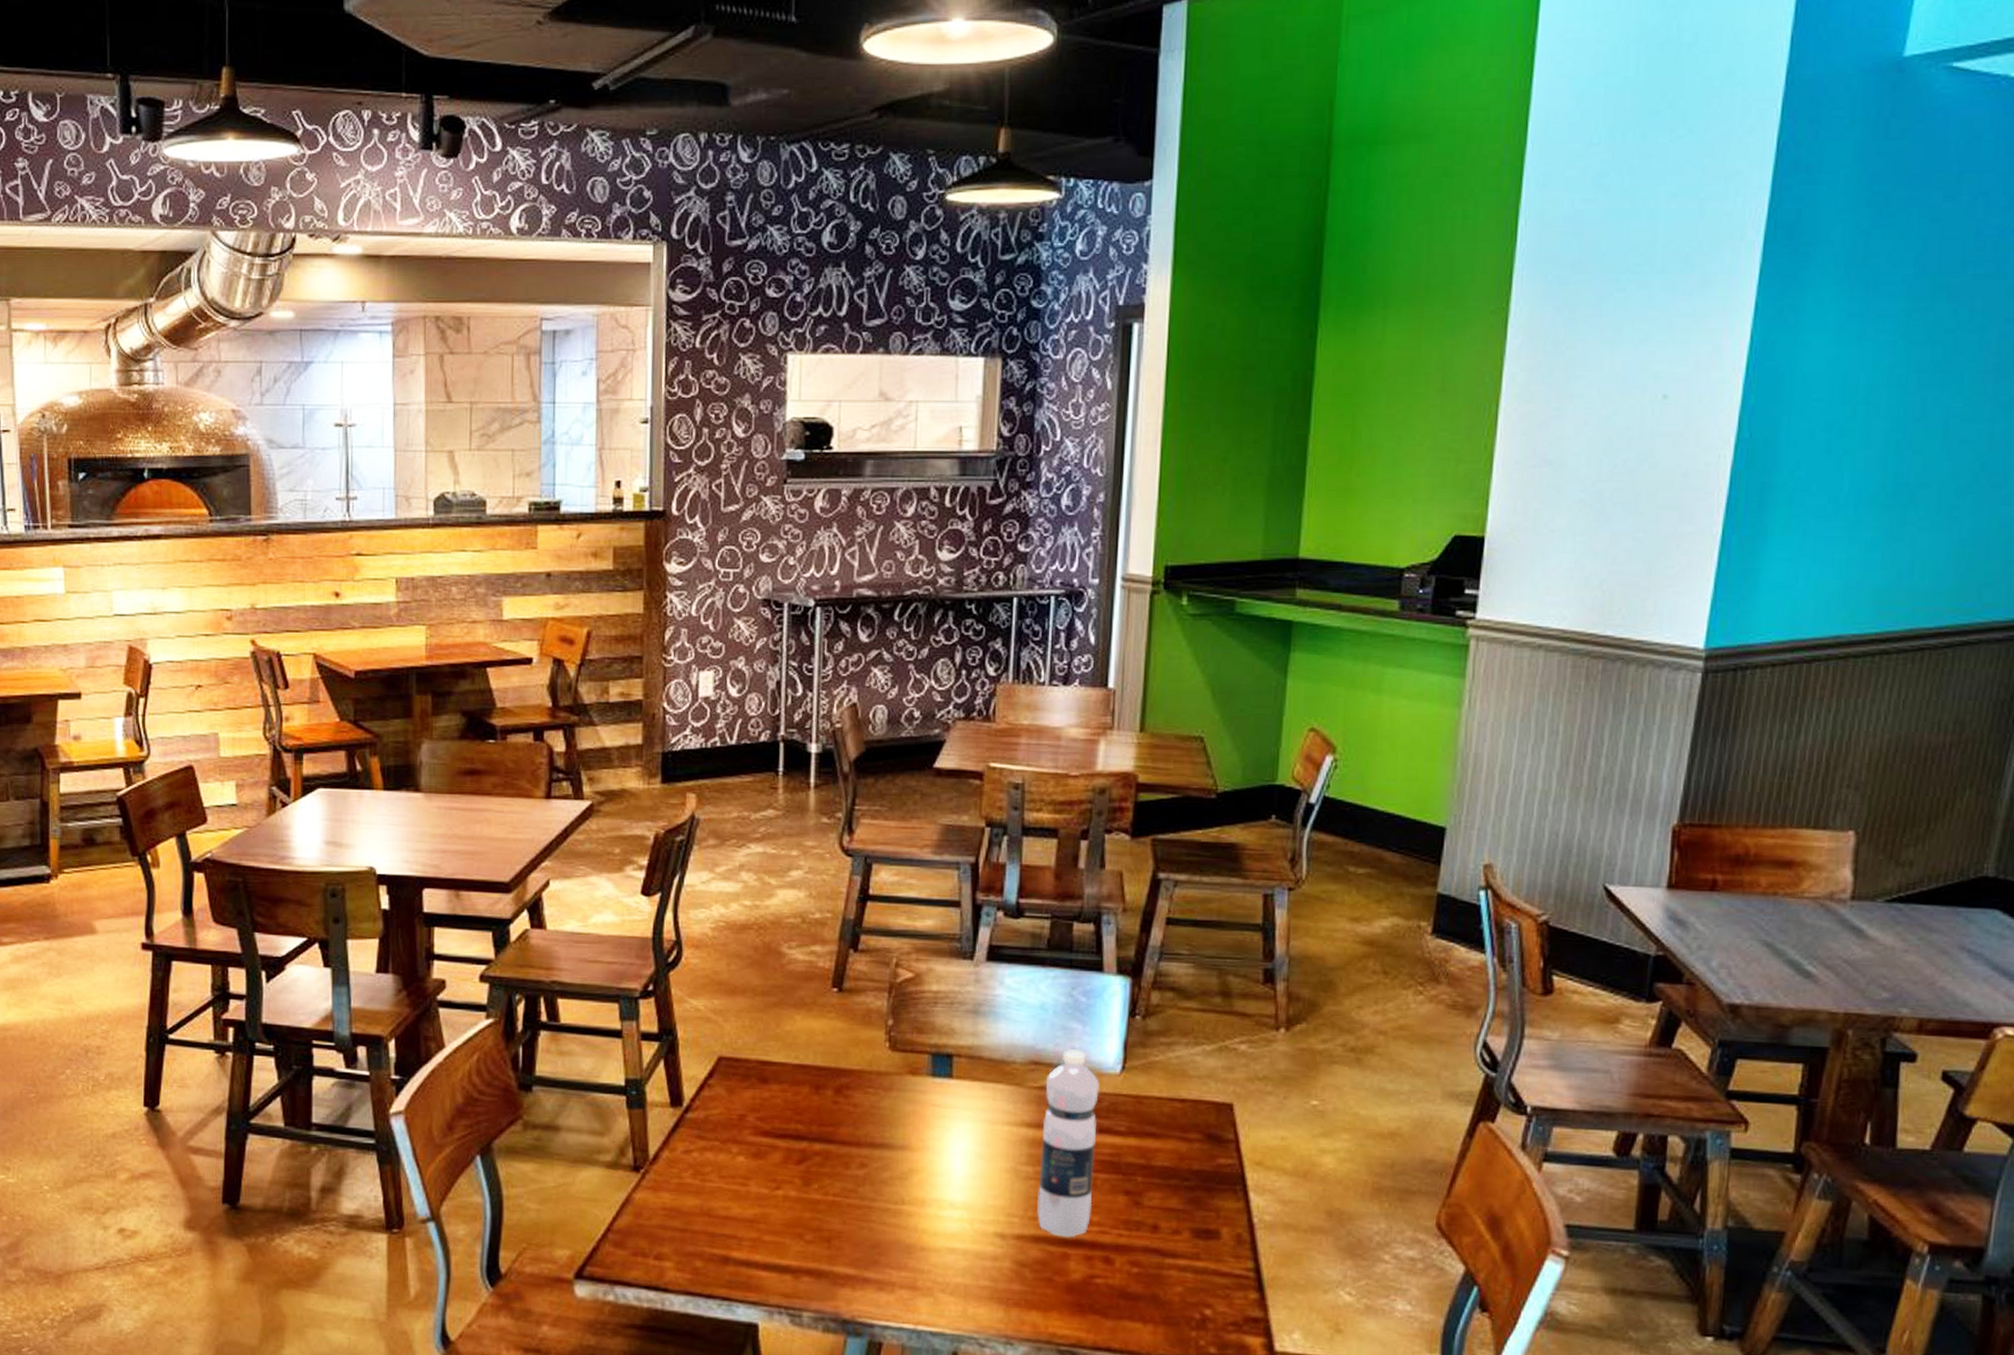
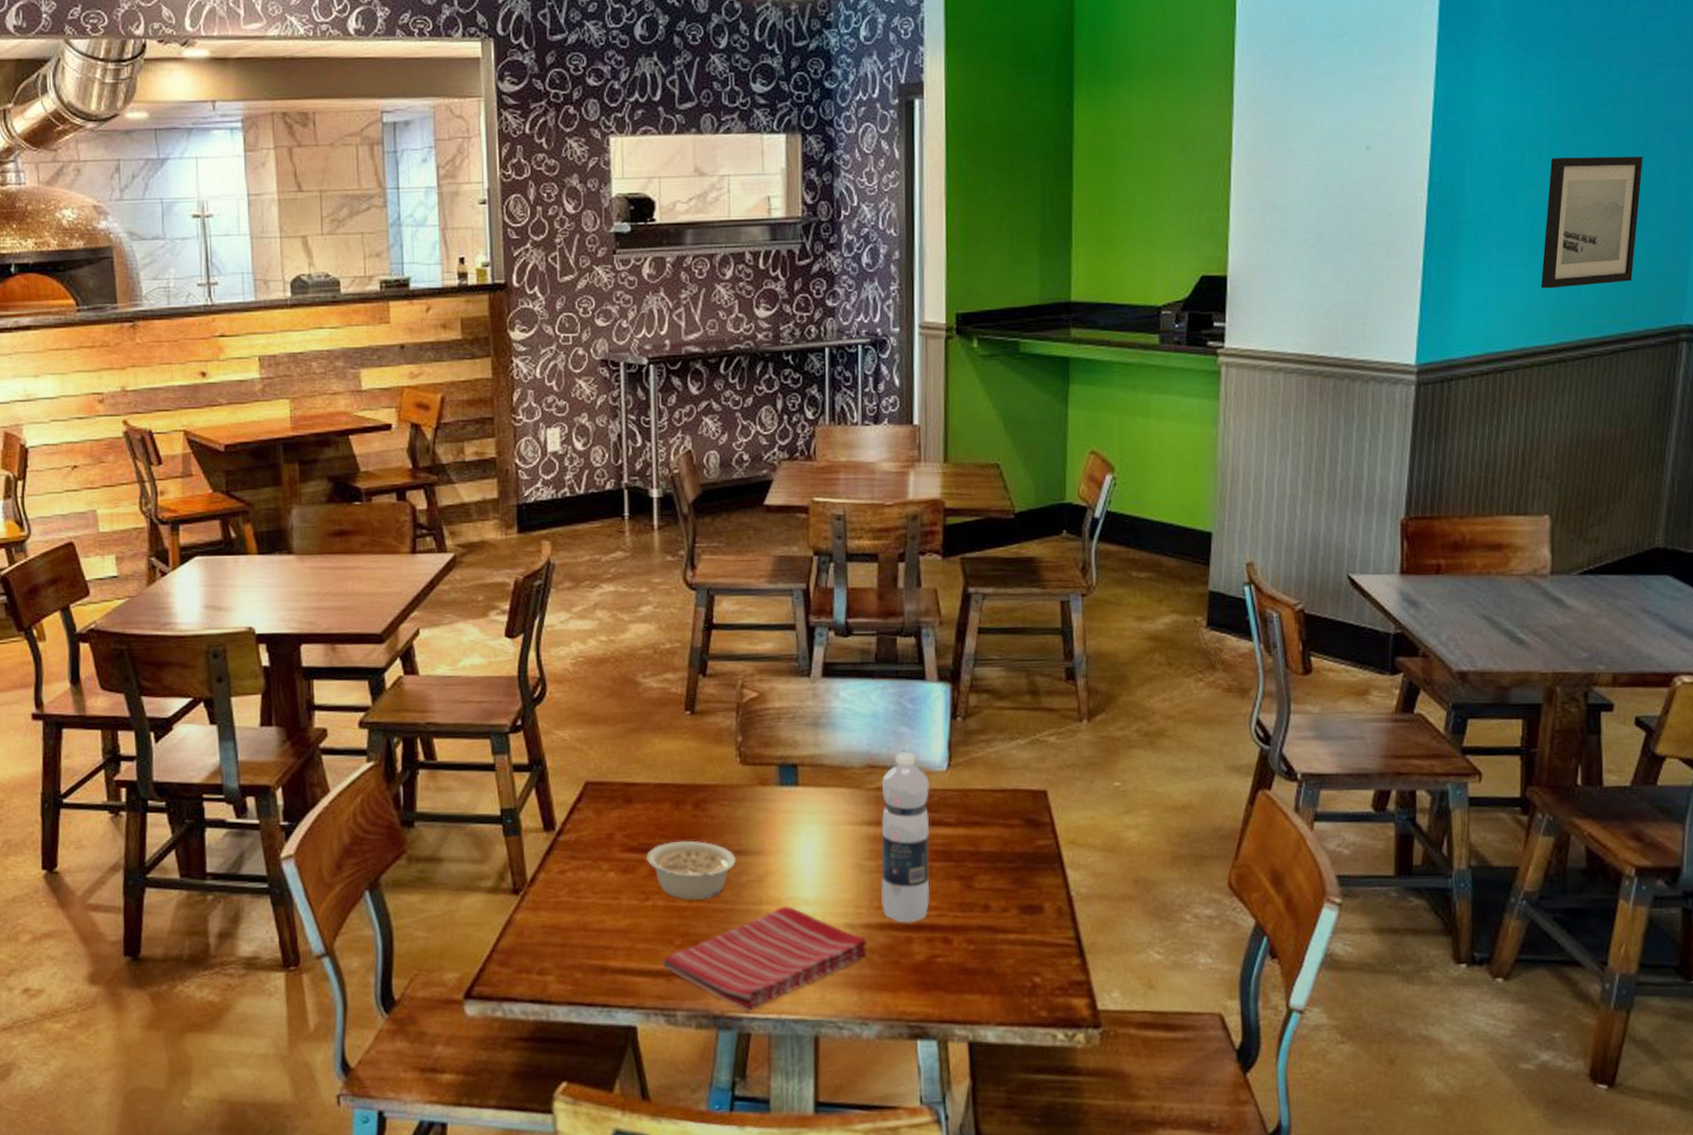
legume: none [780,1128,879,1195] -> present [647,840,737,901]
dish towel: none [789,1207,1019,1320] -> present [661,905,868,1012]
wall art: none [1864,414,2005,568] -> present [1540,156,1643,289]

